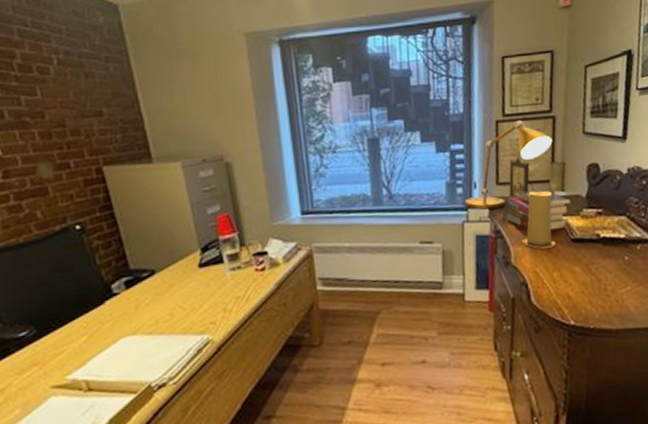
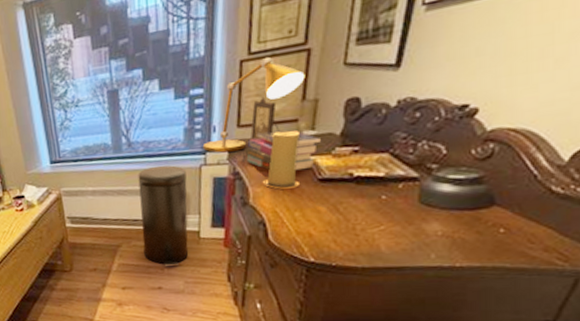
pedal bin: none [399,221,454,336] -> present [138,165,189,267]

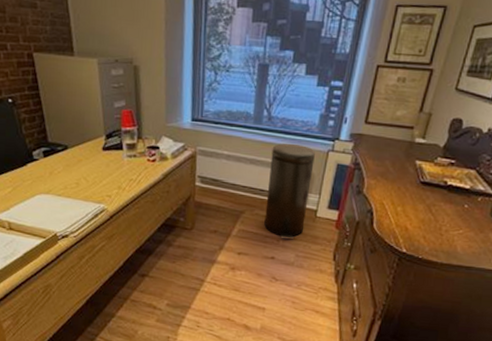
desk lamp: present [201,57,305,154] -> none [332,68,426,144]
books: present [244,129,321,171] -> none [367,132,428,172]
photo frame: present [250,96,280,141] -> none [374,101,398,138]
candle: present [262,130,301,189] -> none [376,134,414,186]

